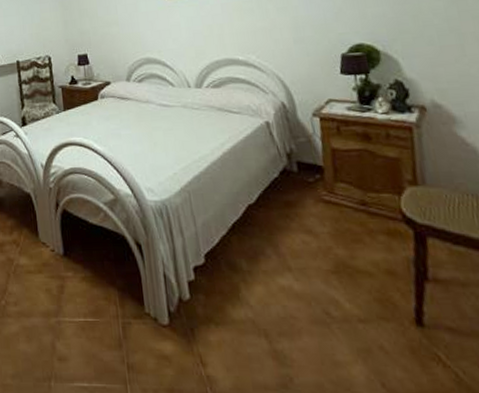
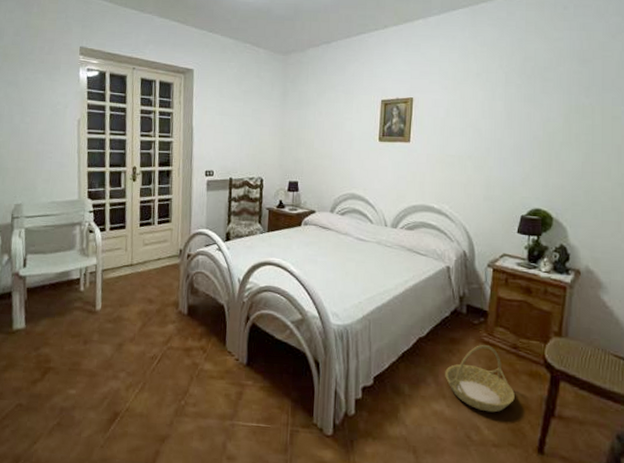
basket: none [285,205,375,282] -> present [445,345,515,413]

